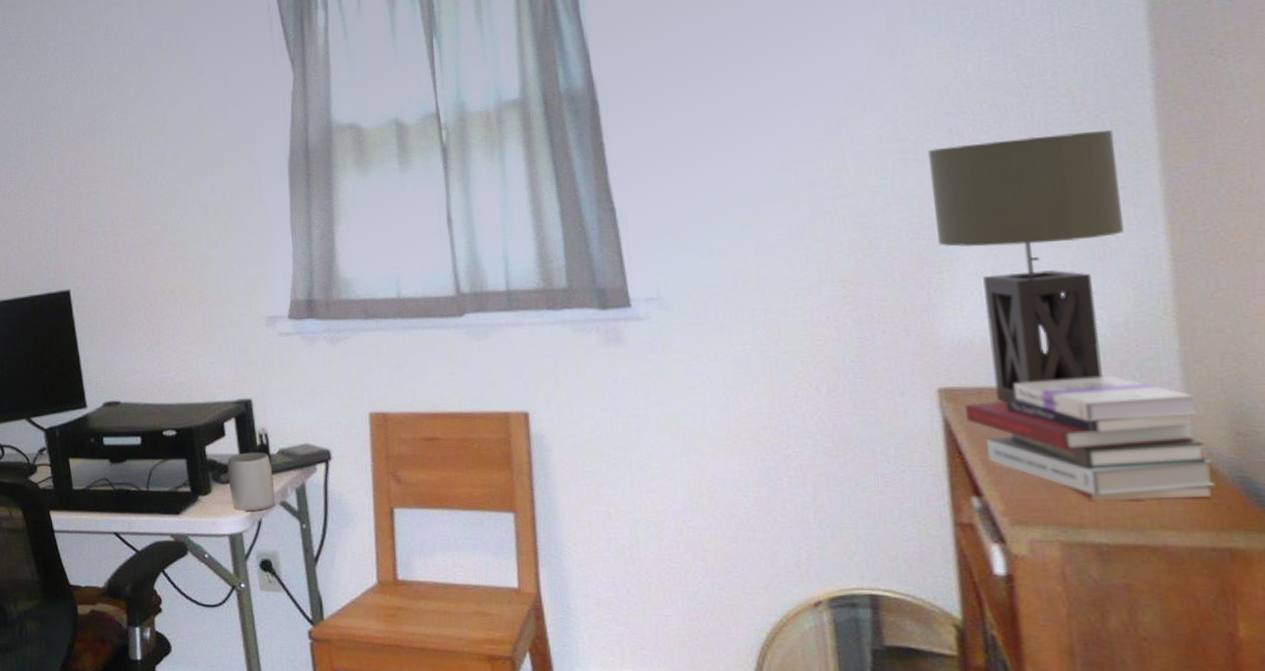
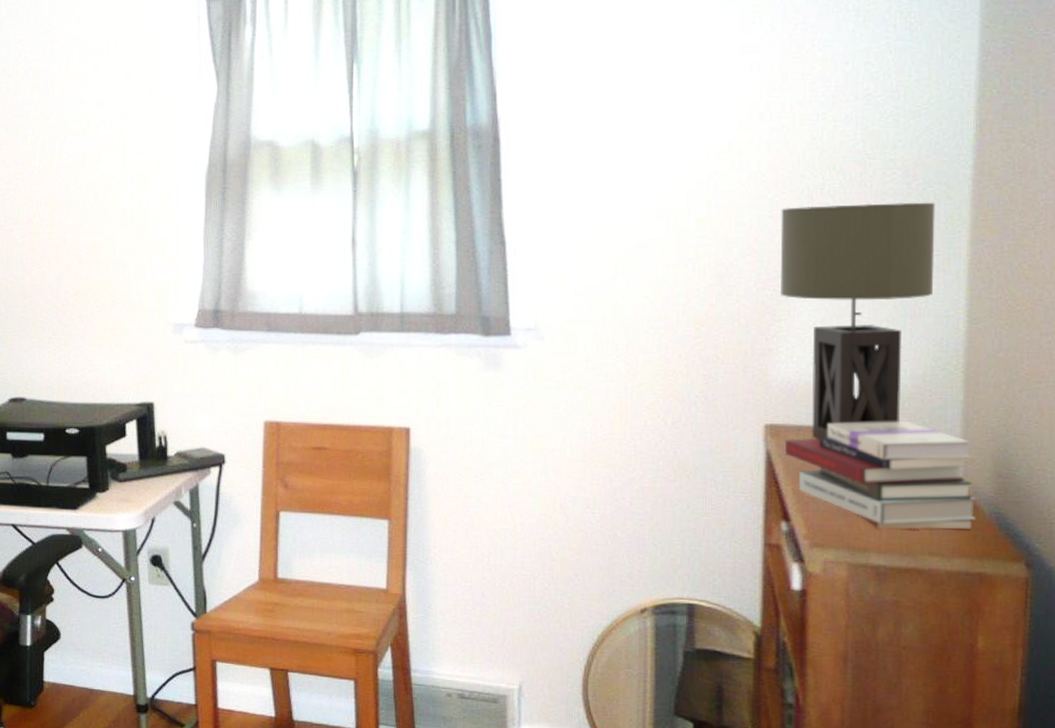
mug: present [227,452,275,511] -> none [126,453,169,509]

